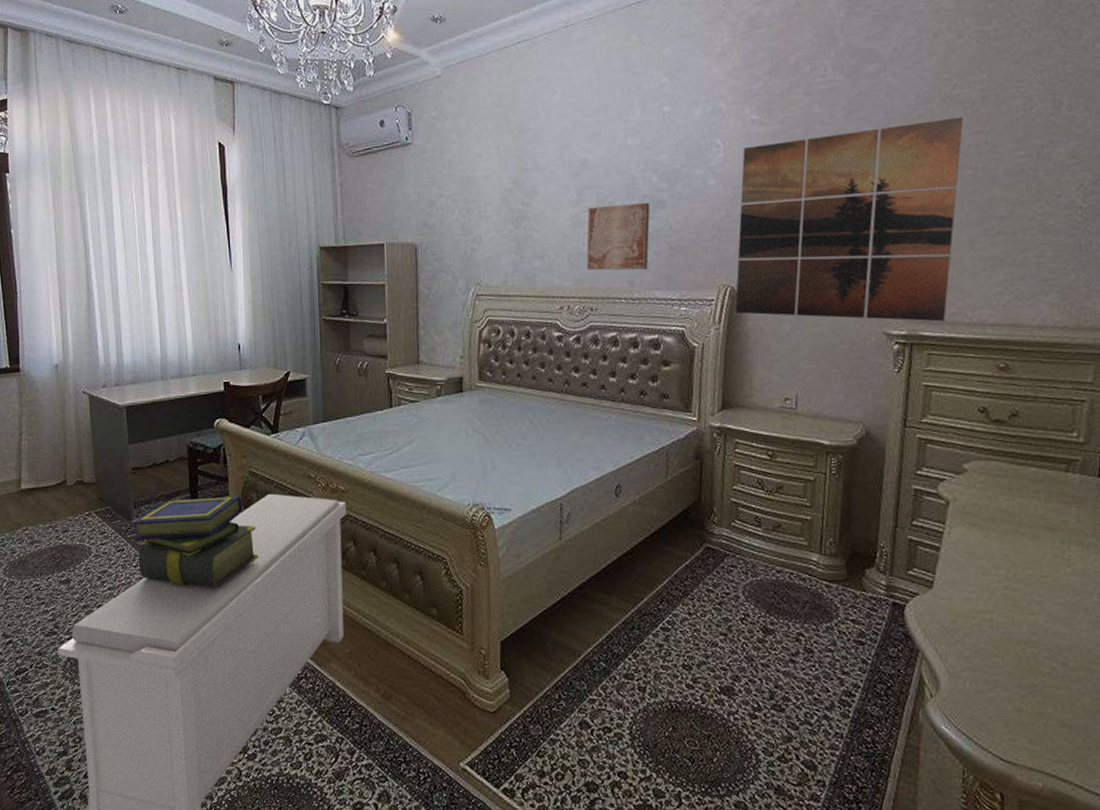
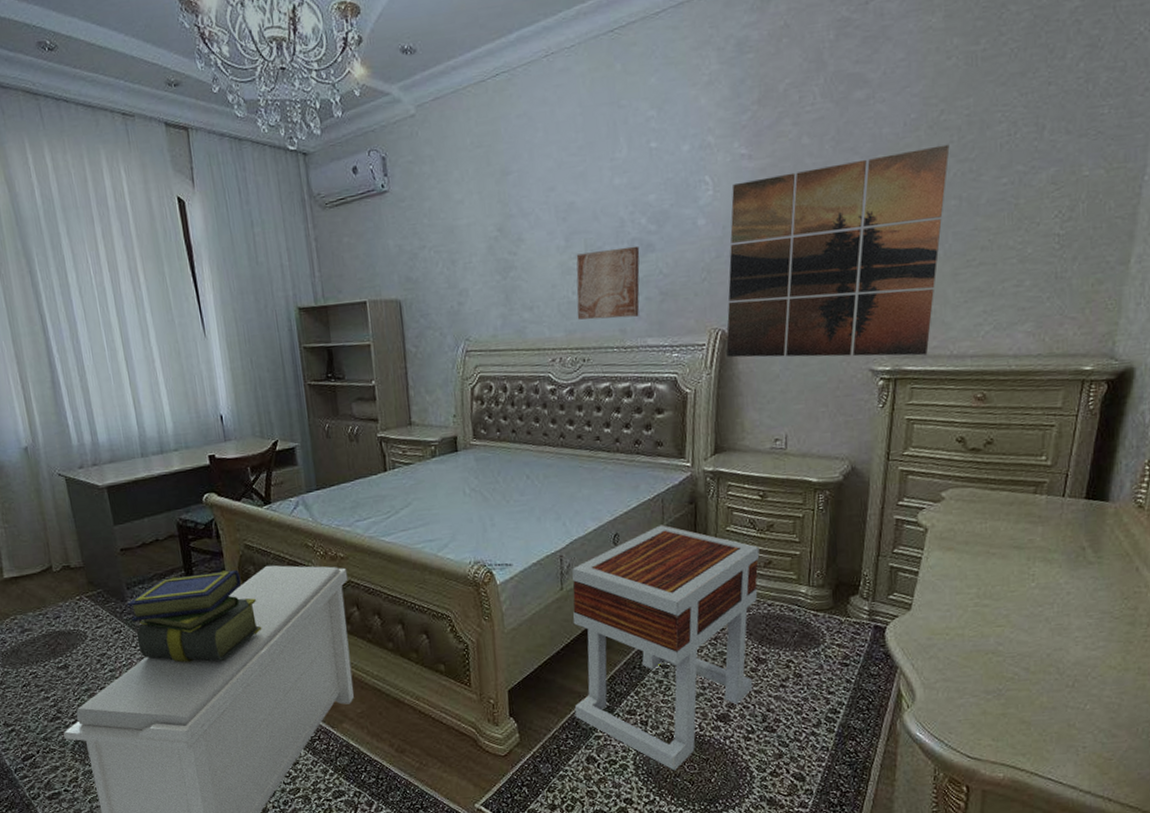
side table: none [569,479,768,746] -> present [572,525,760,771]

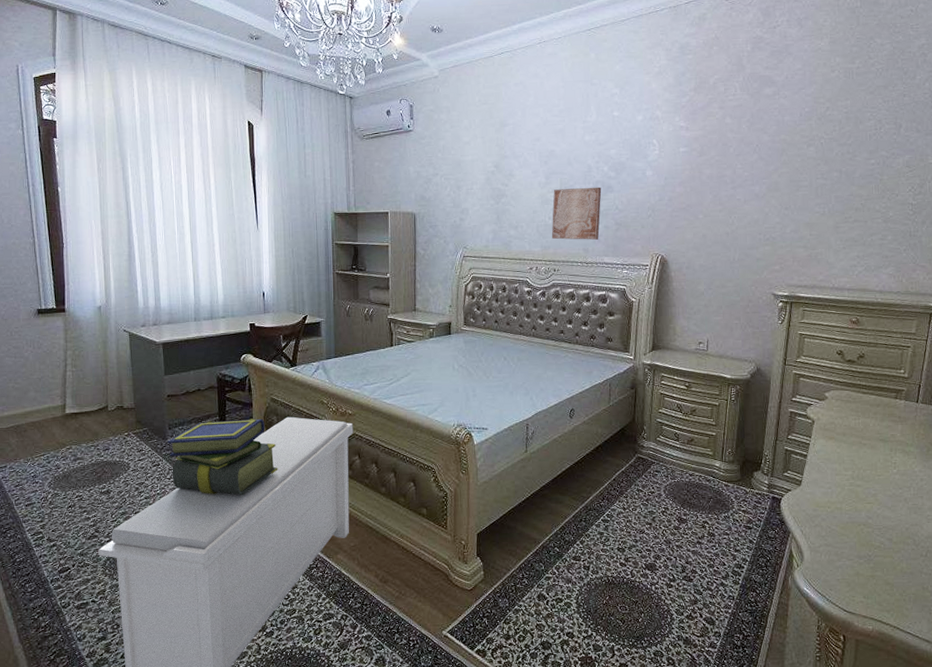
side table: present [572,525,760,771] -> none [530,404,684,611]
wall art: present [726,144,950,358] -> none [664,132,833,286]

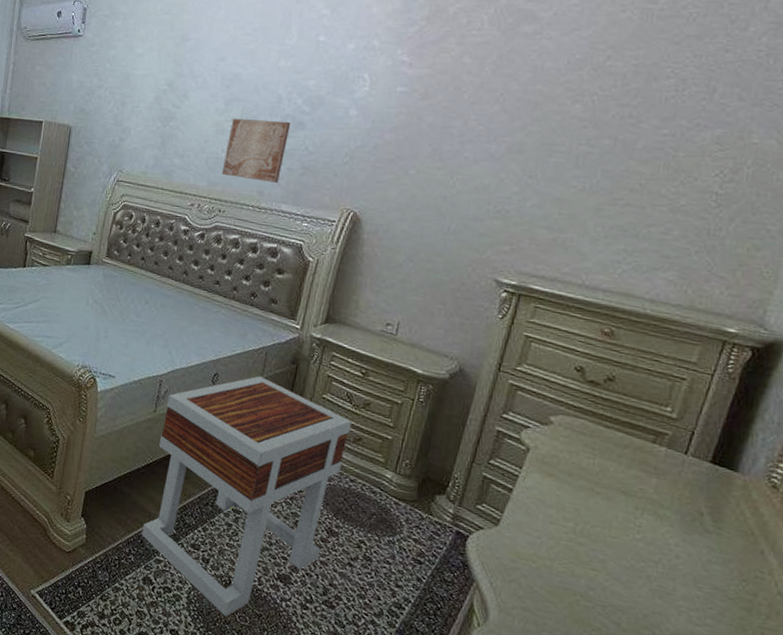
side table: none [530,404,684,611] -> present [141,376,352,617]

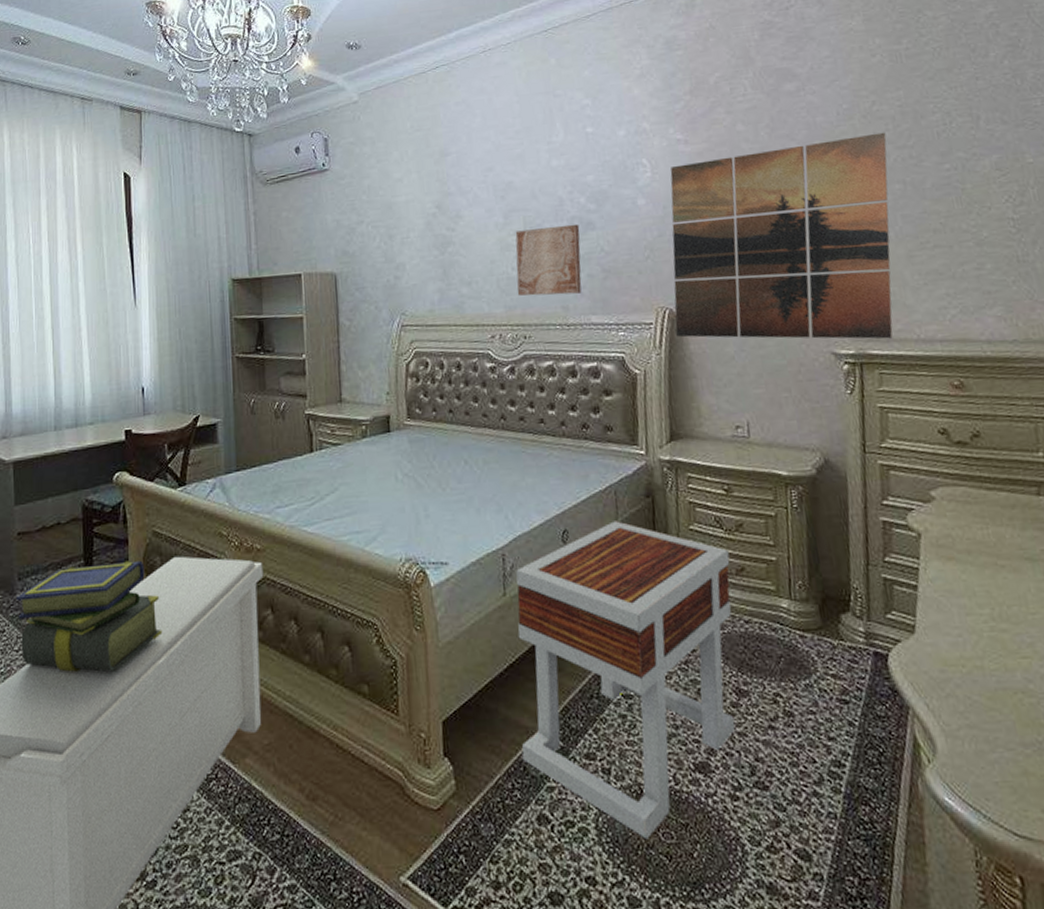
wall art: none [354,85,612,279] -> present [670,132,893,340]

